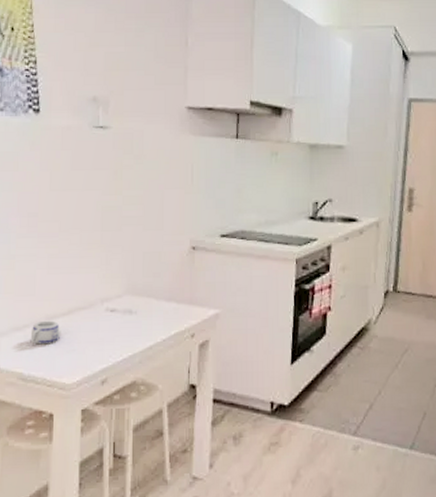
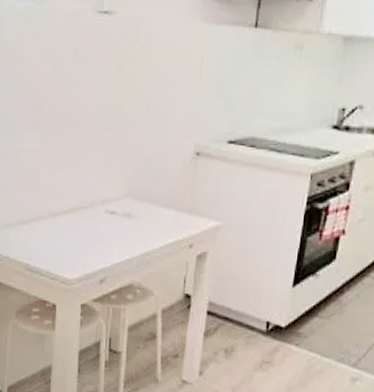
mug: present [30,320,60,345] -> none [35,216,62,240]

